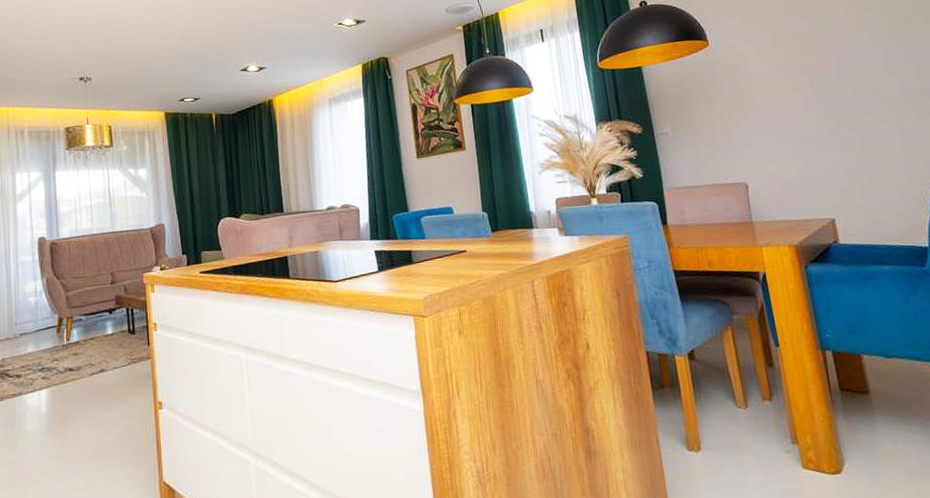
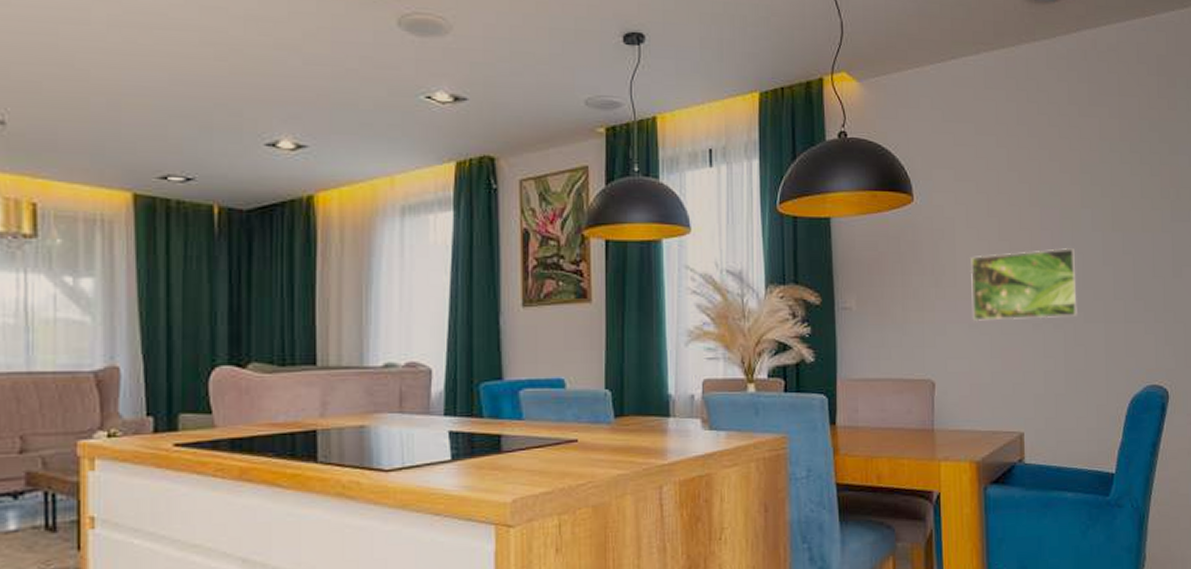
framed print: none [765,63,870,133] -> present [970,247,1077,322]

